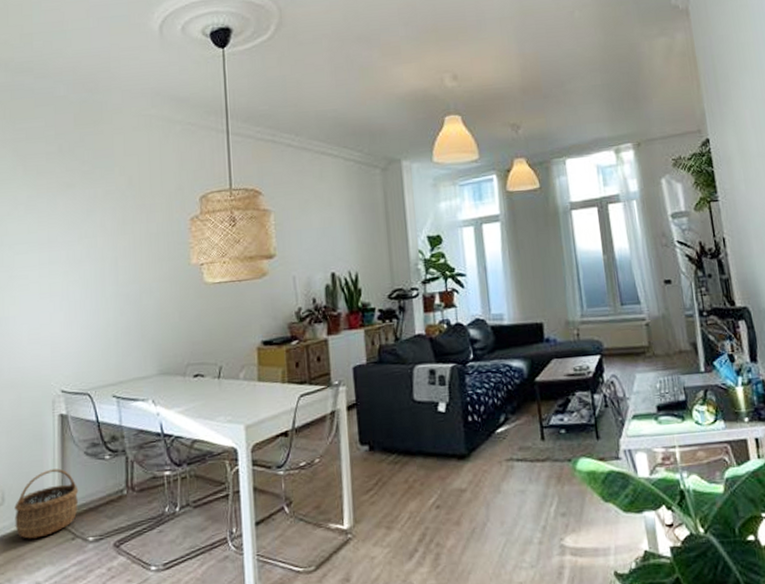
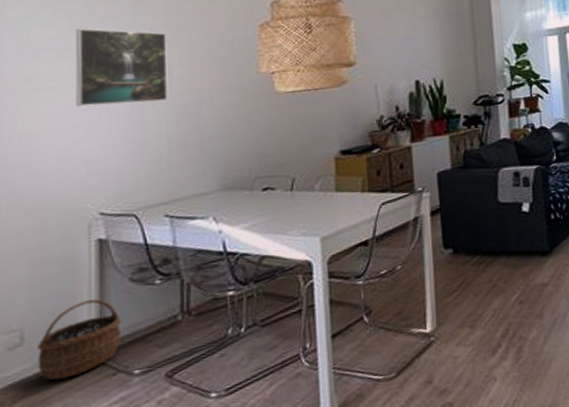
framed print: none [42,223,115,294] -> present [75,28,168,107]

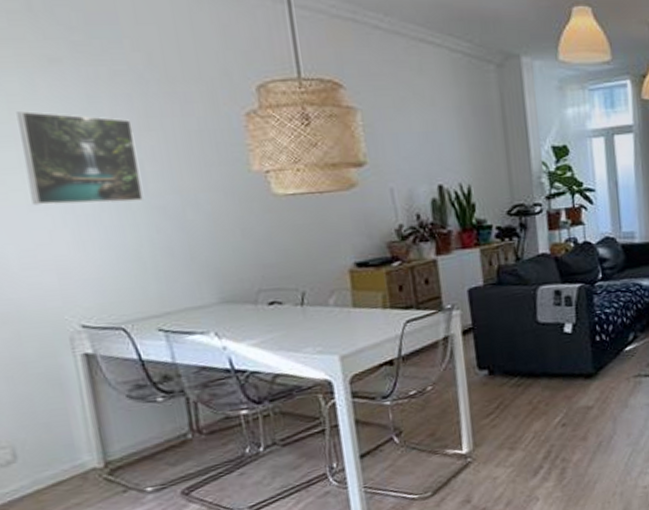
wicker basket: present [37,299,122,380] -> none [33,416,127,497]

